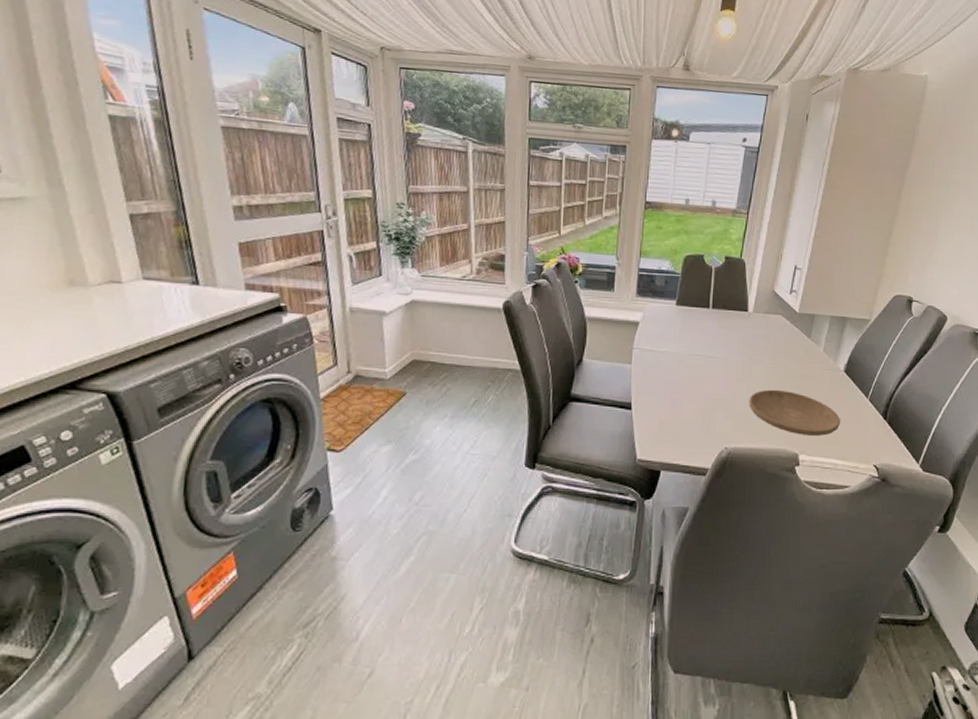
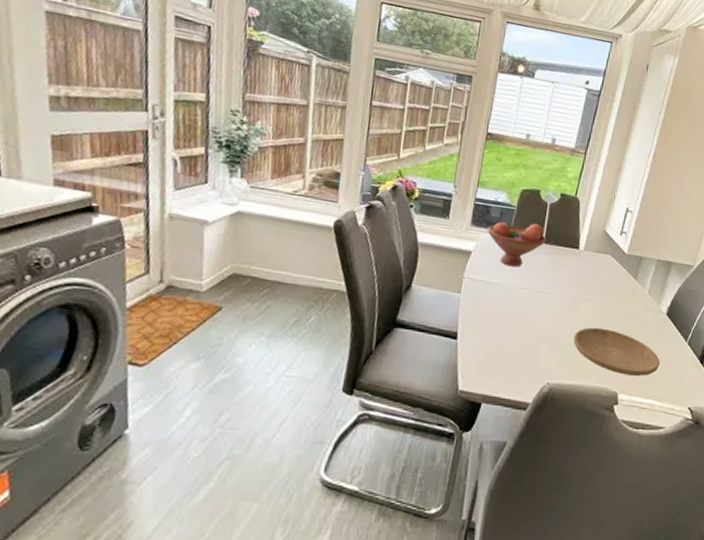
fruit bowl: none [653,288,714,335] -> present [487,221,546,267]

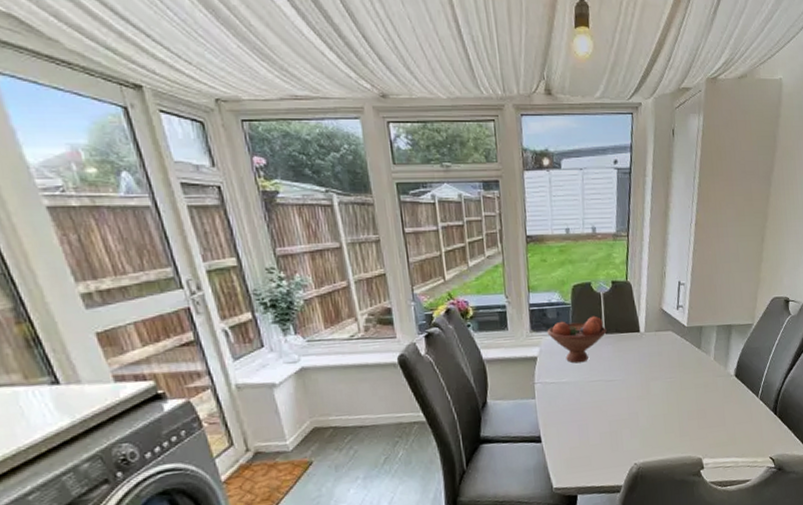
plate: present [573,327,661,376] -> none [651,402,737,441]

